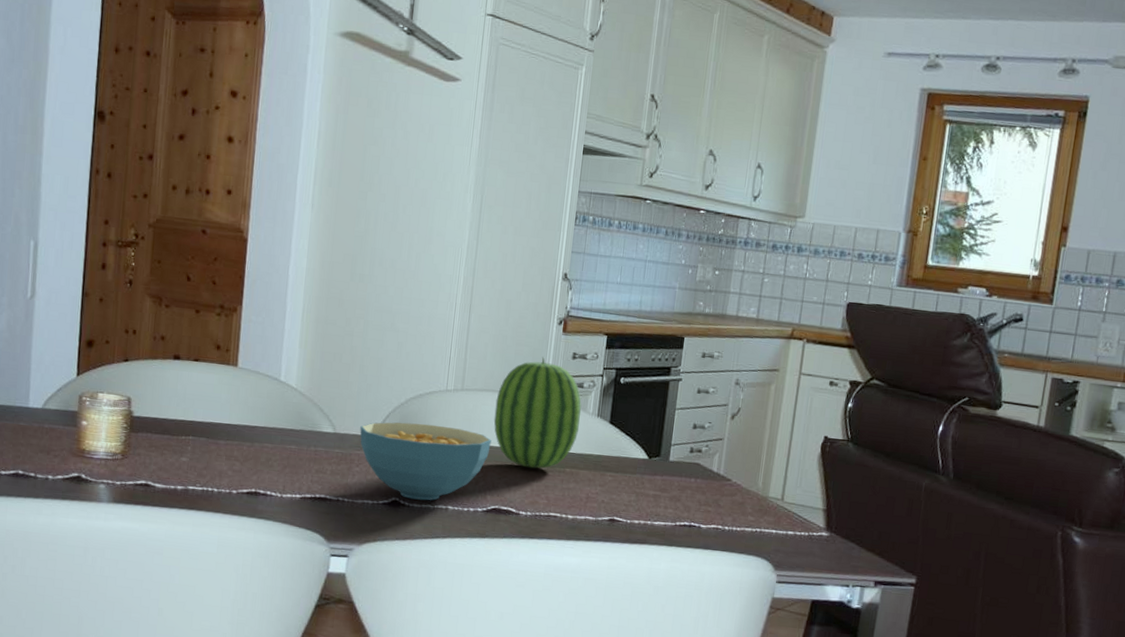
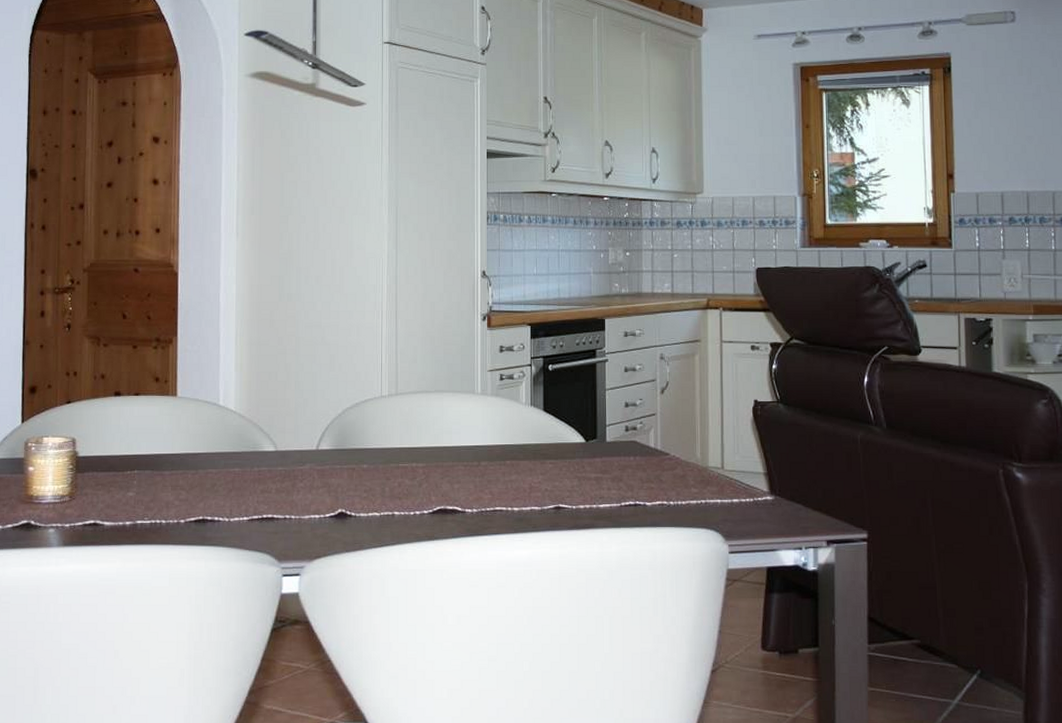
cereal bowl: present [360,422,491,501] -> none [301,432,430,509]
fruit: present [493,357,582,469] -> none [430,353,515,464]

